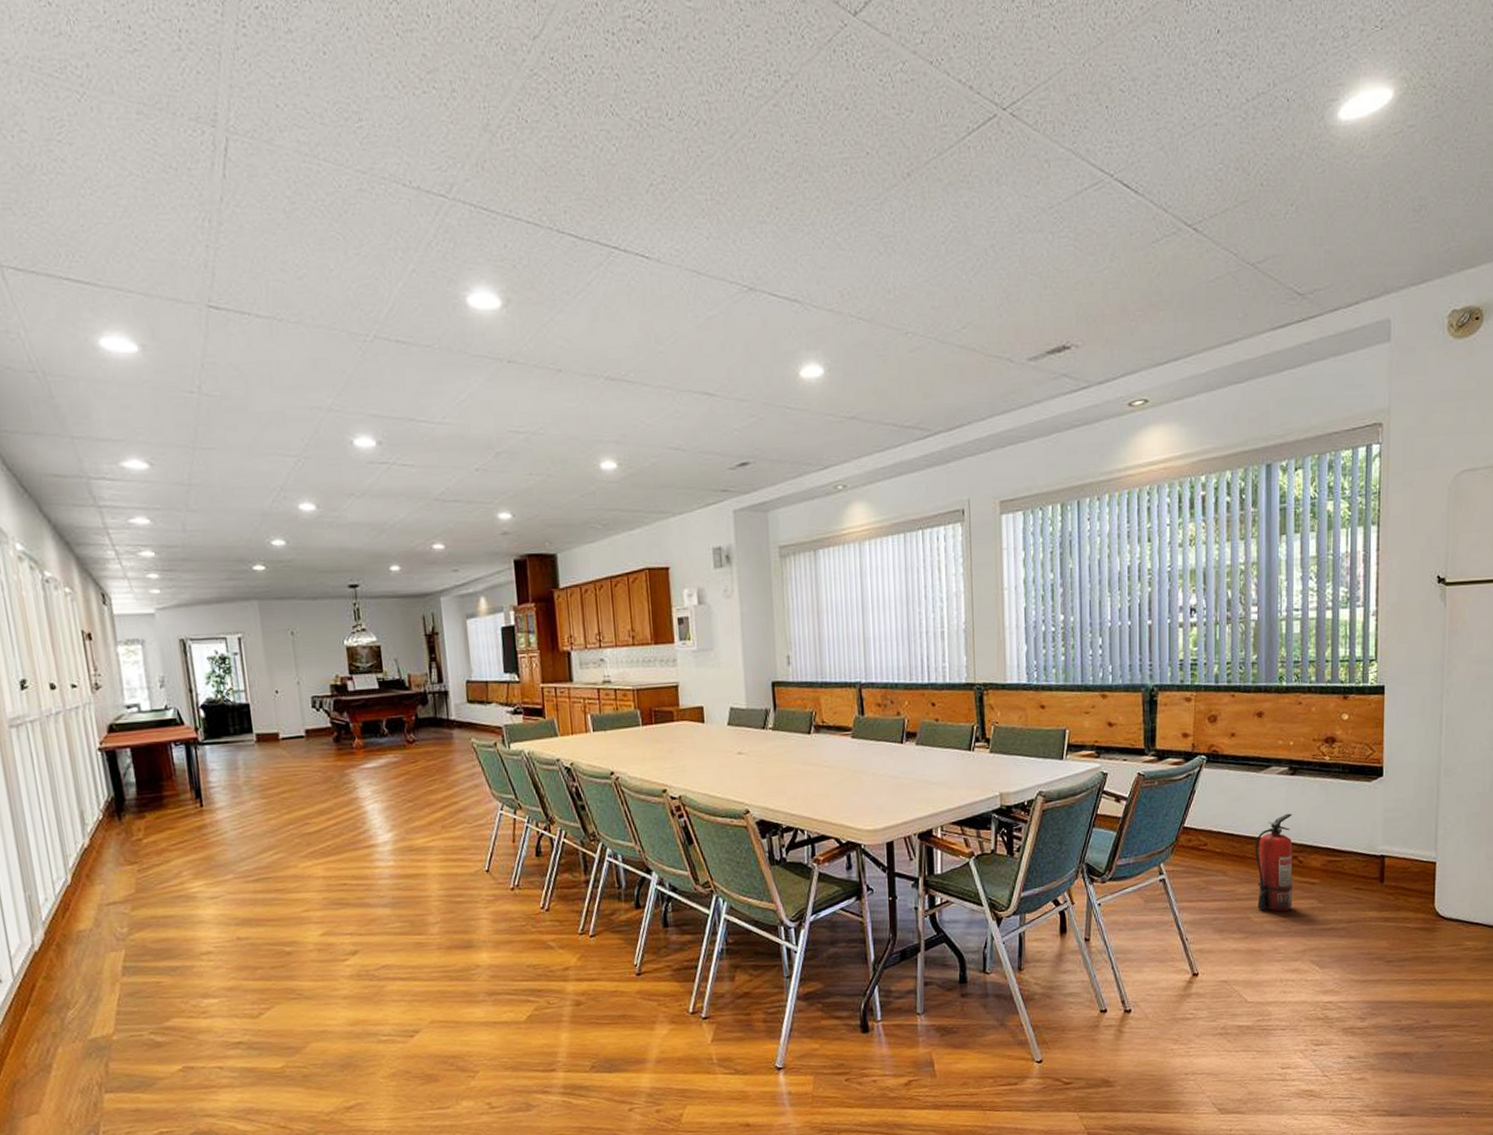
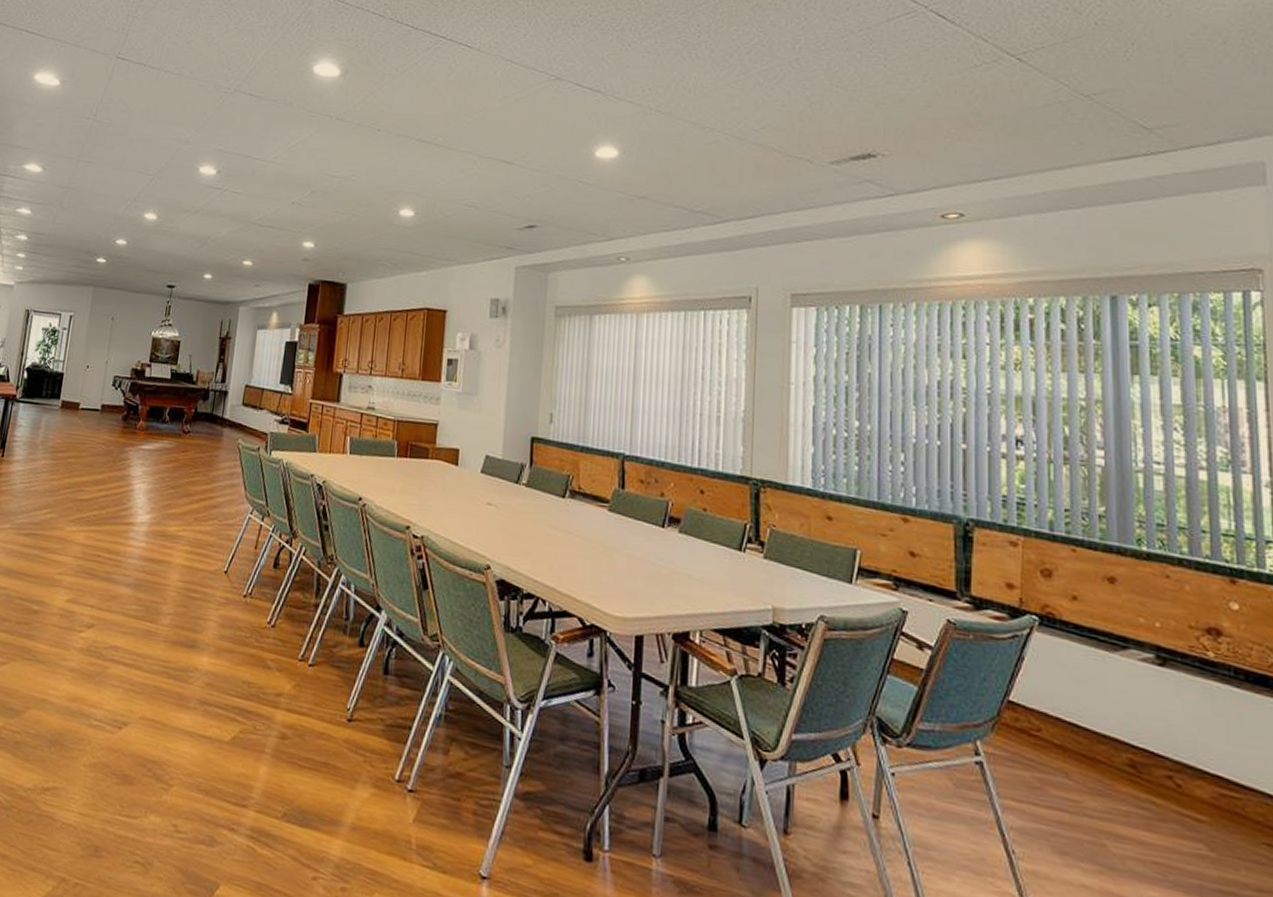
fire extinguisher: present [1254,813,1293,912] -> none [1109,715,1169,850]

